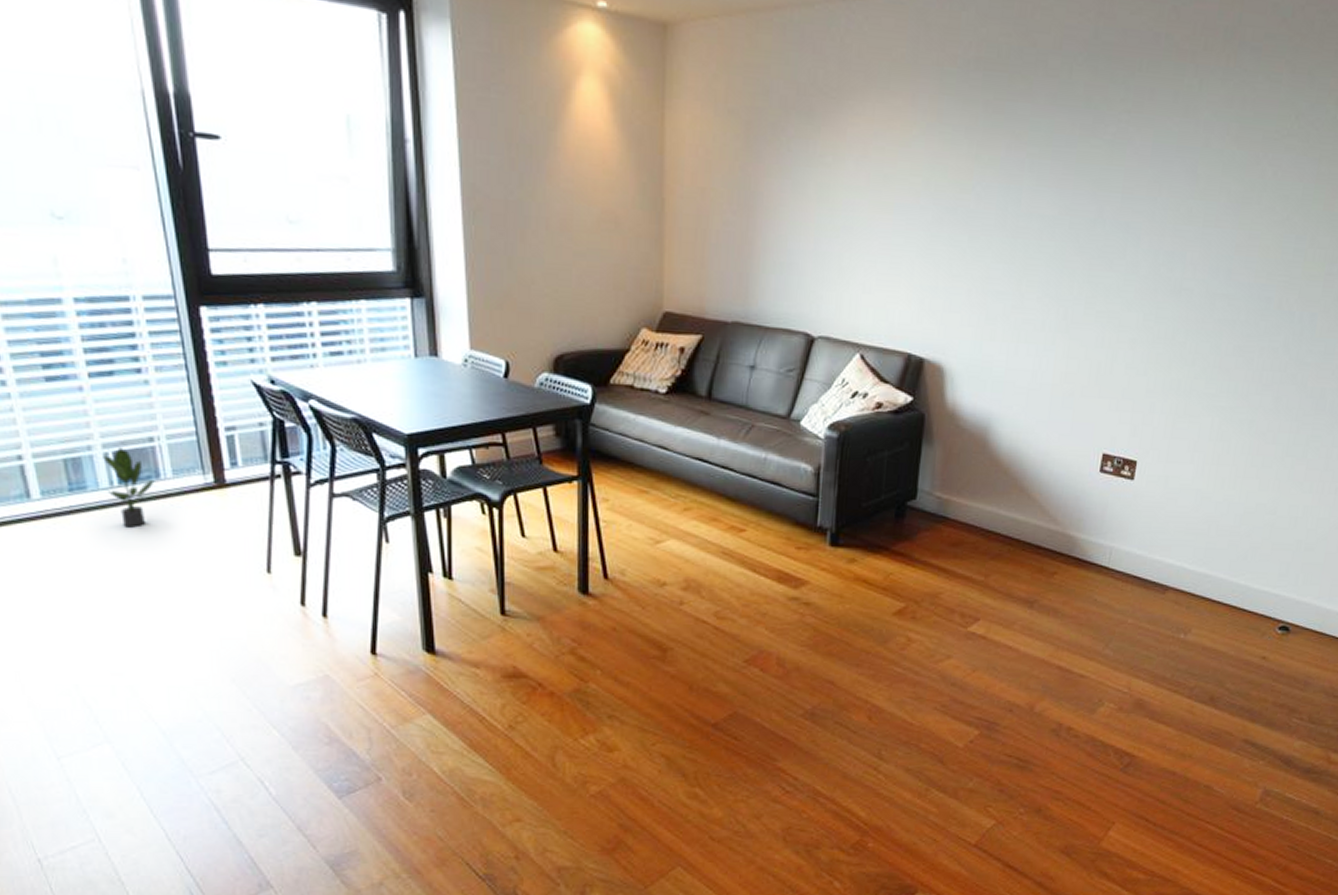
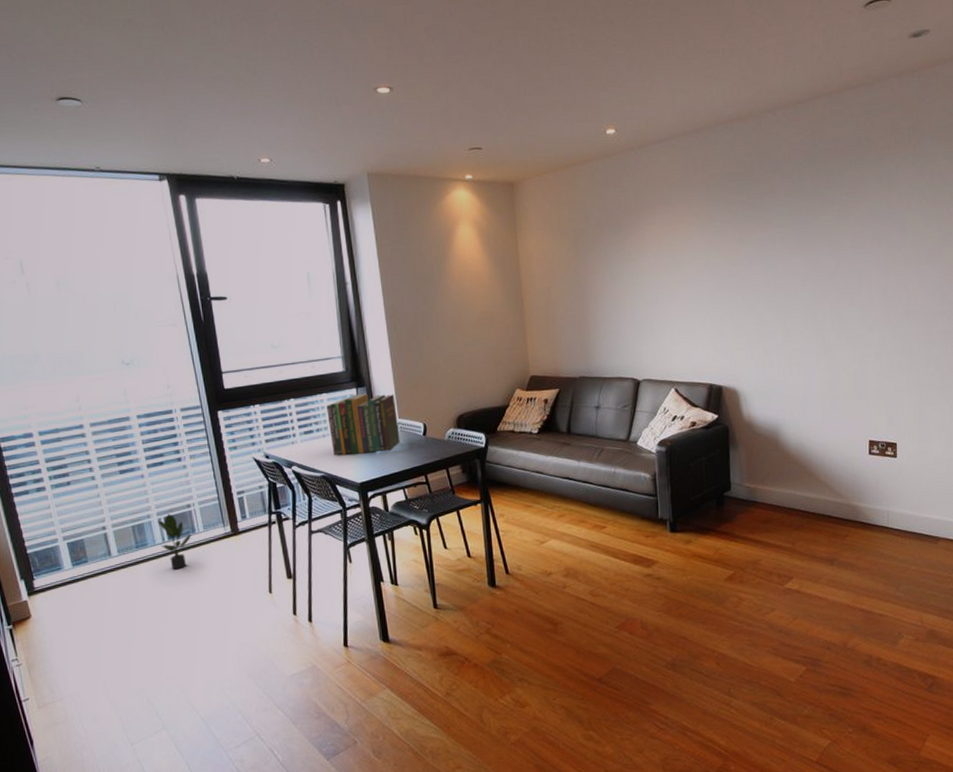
books: none [365,306,470,395] -> present [326,393,400,455]

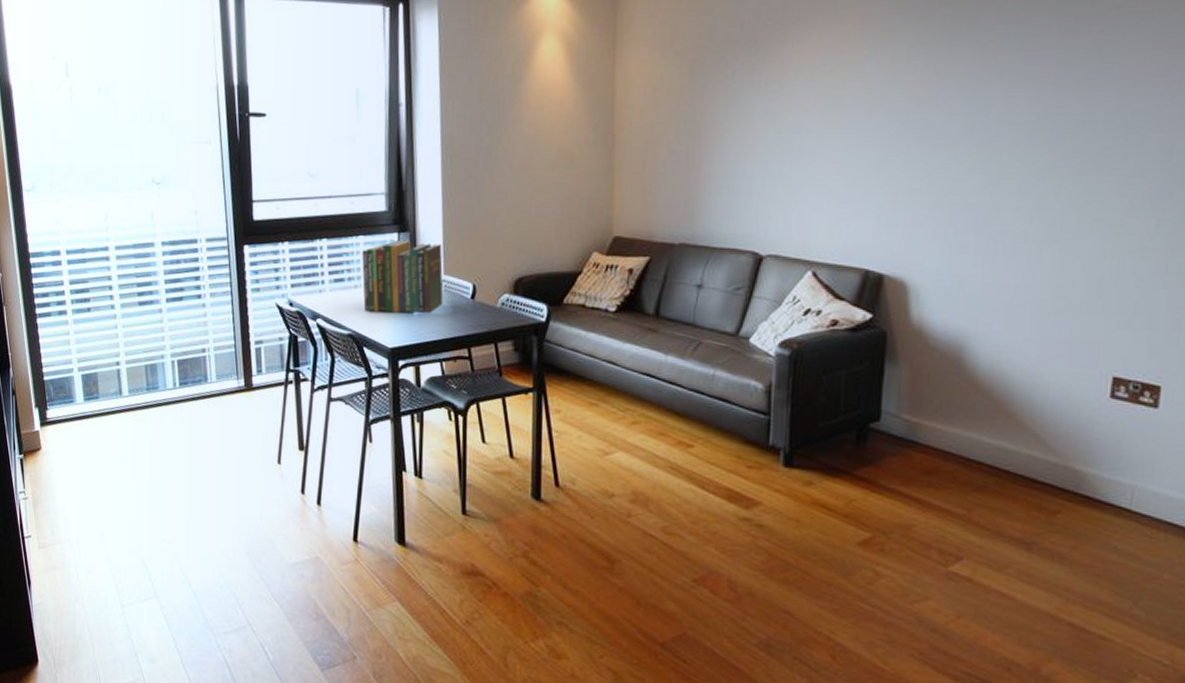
potted plant: present [157,514,192,570] -> none [171,356,204,421]

